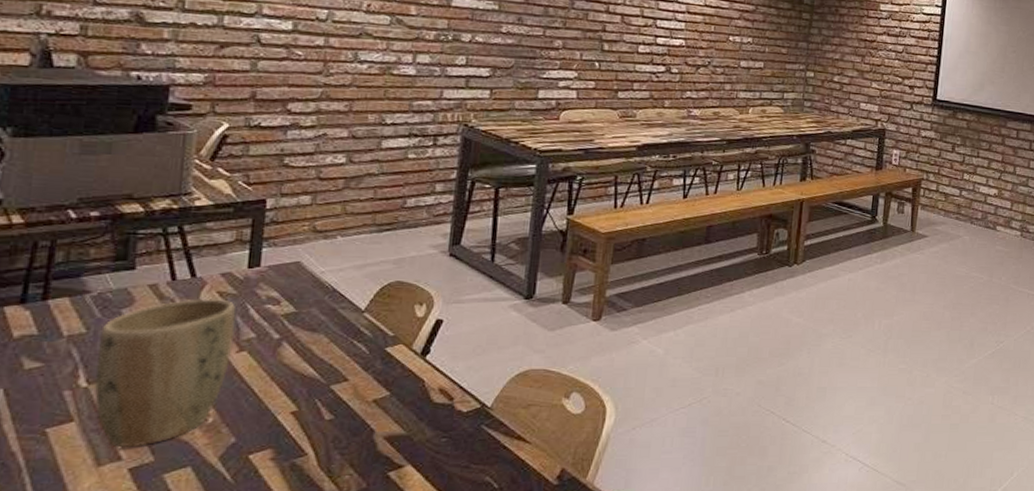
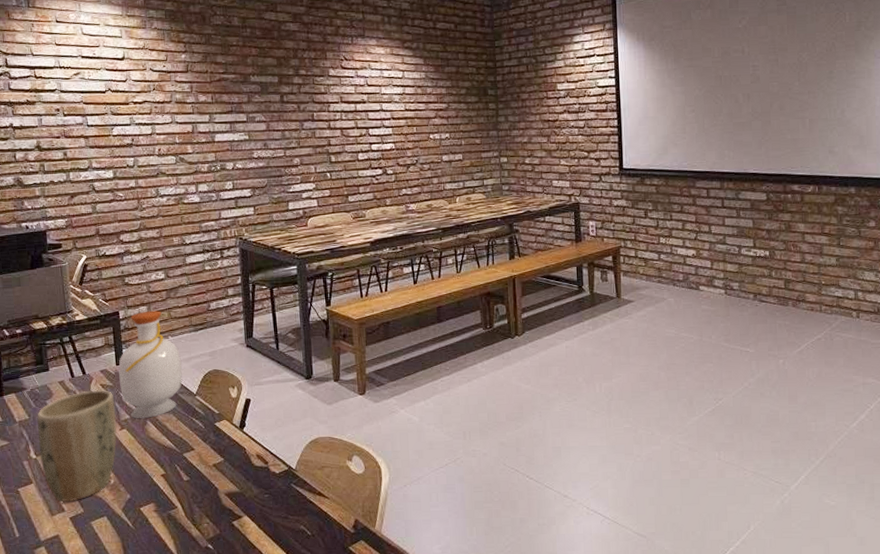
bottle: none [248,202,352,339] -> present [118,310,183,419]

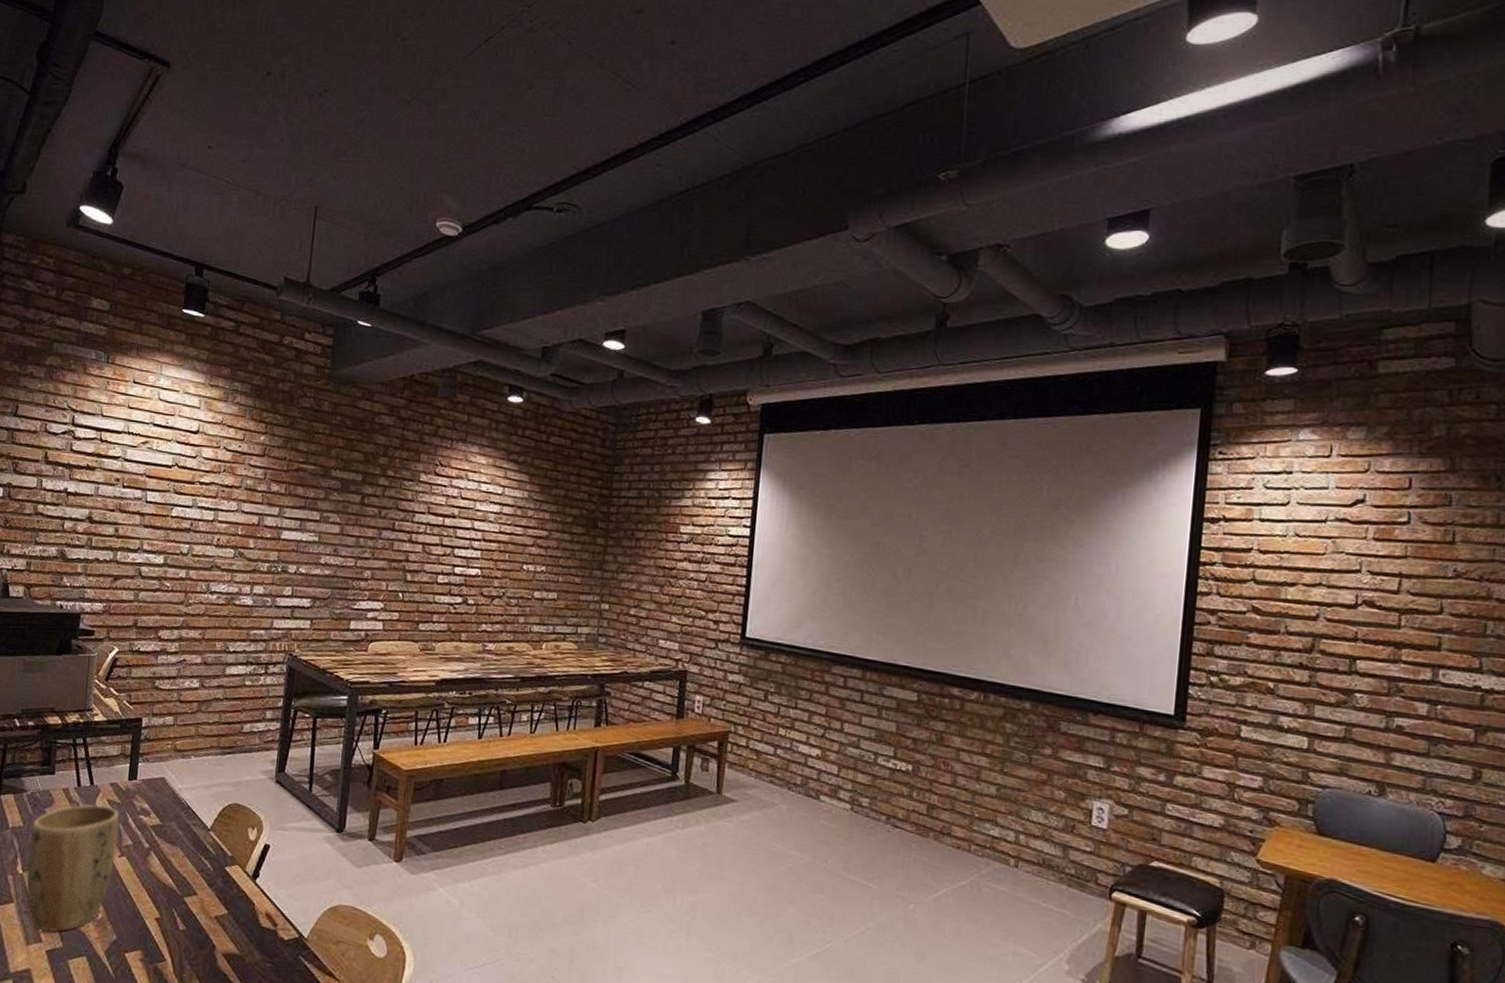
bottle: present [118,310,183,419] -> none [128,722,201,848]

